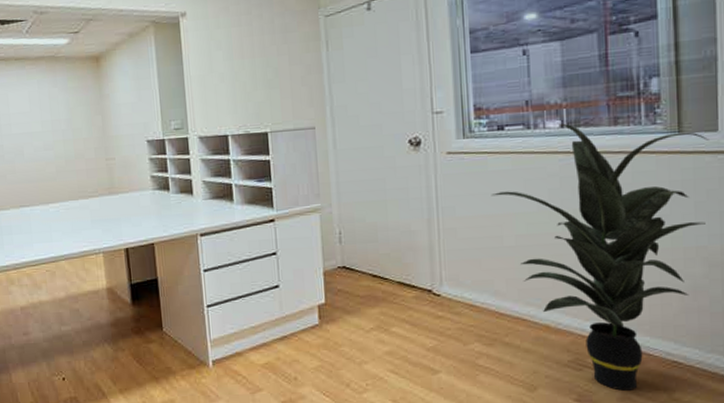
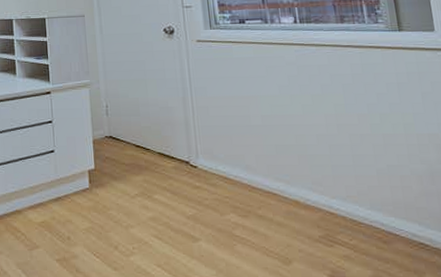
indoor plant: present [491,123,709,391] -> none [237,19,434,270]

